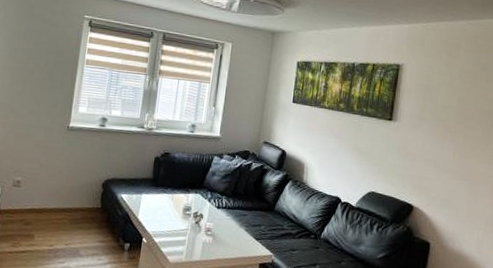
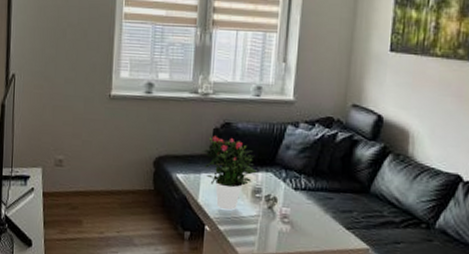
potted flower: none [143,163,188,225] -> present [200,136,257,211]

